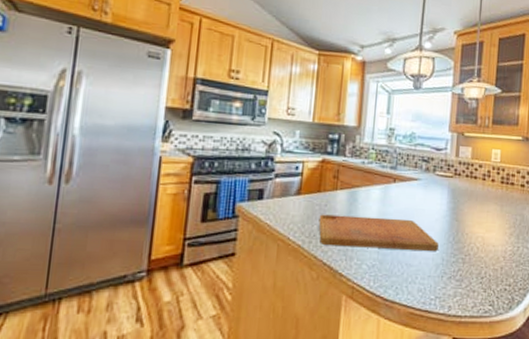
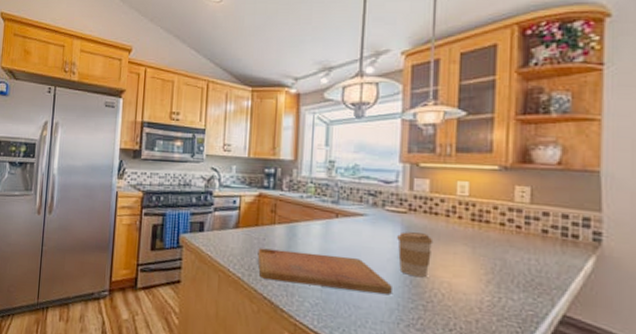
coffee cup: none [444,194,472,234] -> present [397,232,433,278]

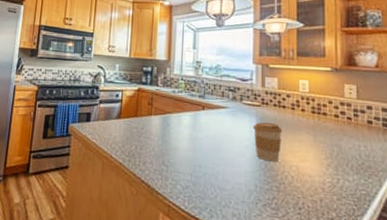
cutting board: present [257,248,392,294] -> none [136,136,250,177]

